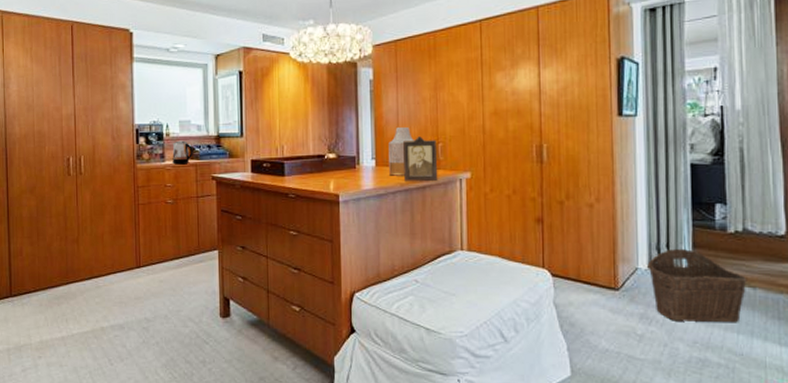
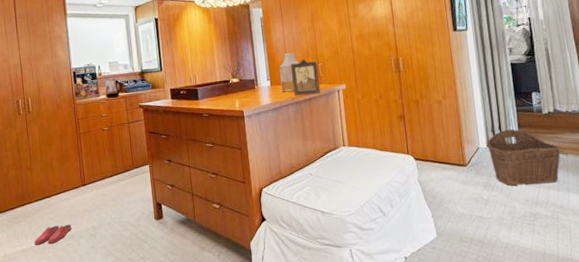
slippers: none [76,312,121,333] -> present [34,224,72,245]

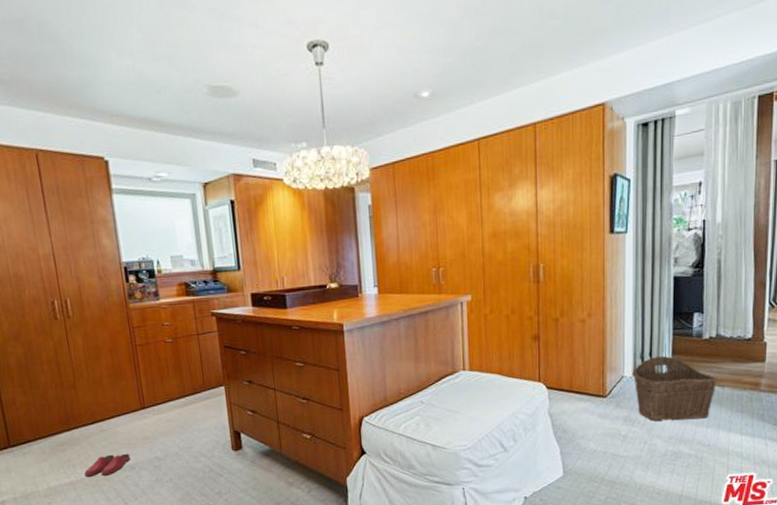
kettle: present [104,78,123,98] -> none [165,277,189,303]
vase: present [279,53,299,93] -> none [390,253,416,303]
photo frame: present [290,59,321,96] -> none [404,262,440,307]

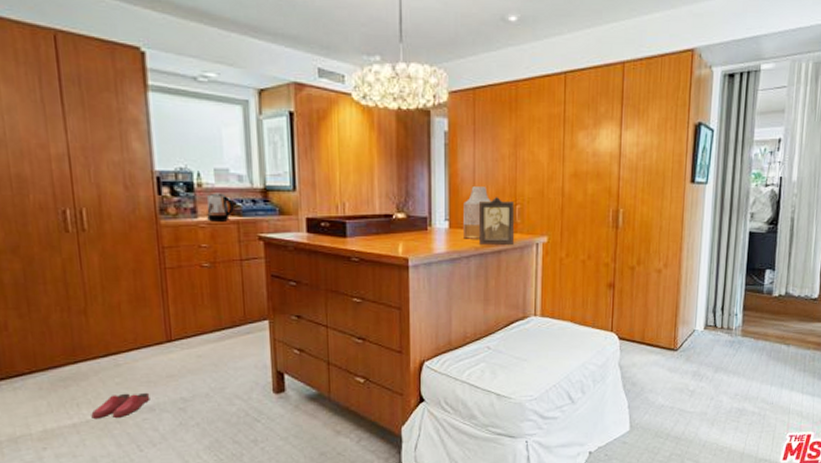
kettle: none [165,277,189,303] -> present [206,193,234,222]
vase: none [390,253,416,303] -> present [464,187,491,239]
photo frame: none [404,262,440,307] -> present [478,197,515,245]
wicker basket: present [632,356,717,421] -> none [703,312,784,377]

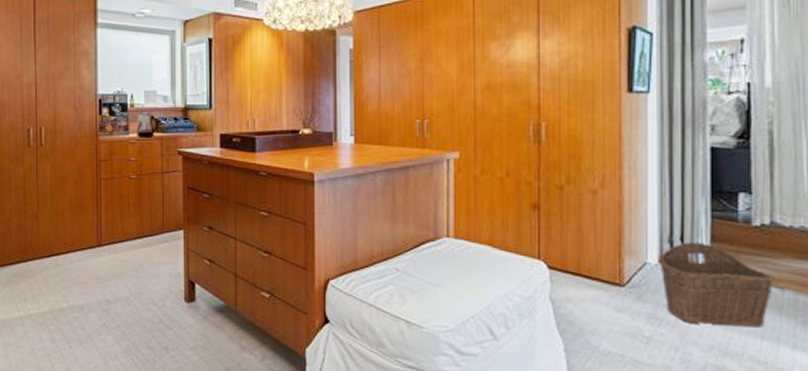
slippers: present [91,392,150,418] -> none [34,291,81,314]
vase: present [464,187,491,239] -> none [369,102,397,154]
photo frame: present [478,197,515,245] -> none [384,112,423,160]
wicker basket: none [703,312,784,377] -> present [658,243,774,328]

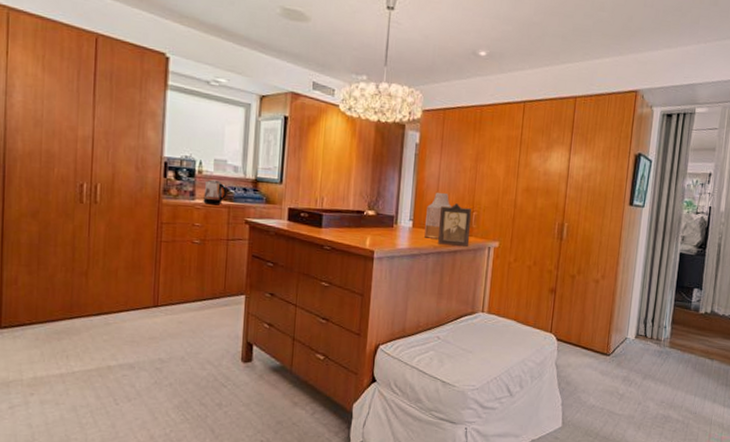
vase: none [369,102,397,154] -> present [424,193,451,239]
photo frame: none [384,112,423,160] -> present [438,203,472,246]
wicker basket: present [658,243,774,328] -> none [635,324,708,388]

